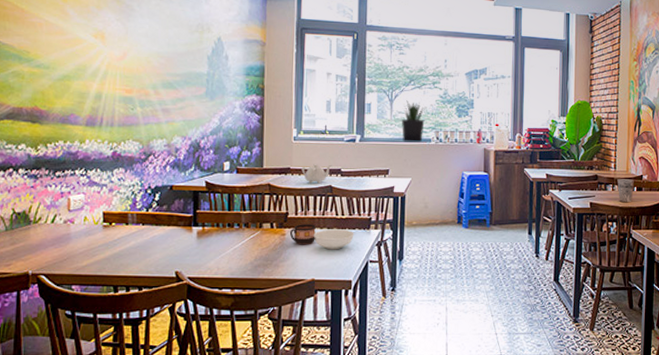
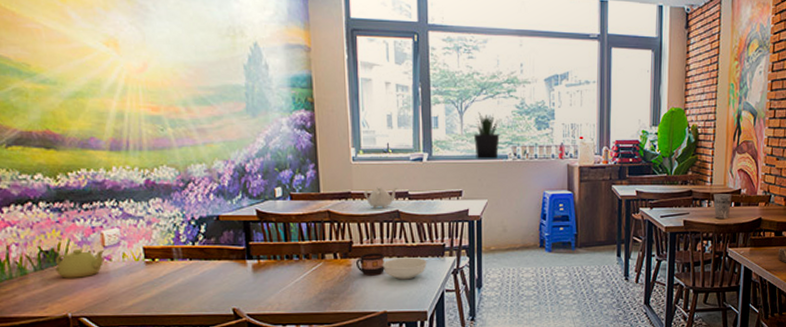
teapot: none [24,211,70,238] -> present [55,248,105,278]

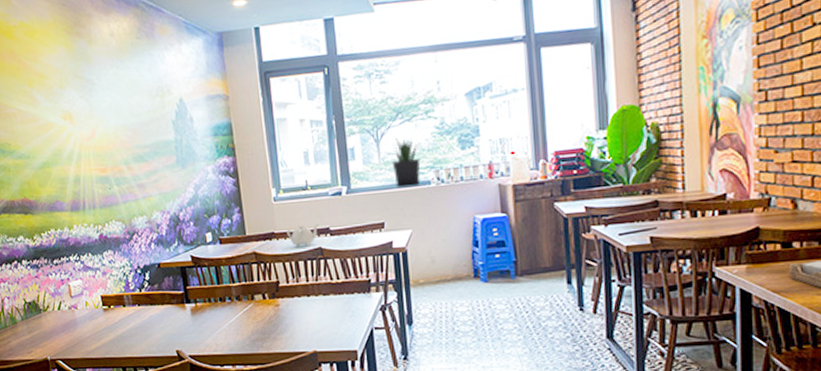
teapot: present [55,248,105,278] -> none [36,299,72,326]
cup: present [355,253,385,276] -> none [283,292,312,315]
bowl: present [382,257,427,280] -> none [308,294,354,319]
cup: present [713,194,732,220] -> none [688,200,714,233]

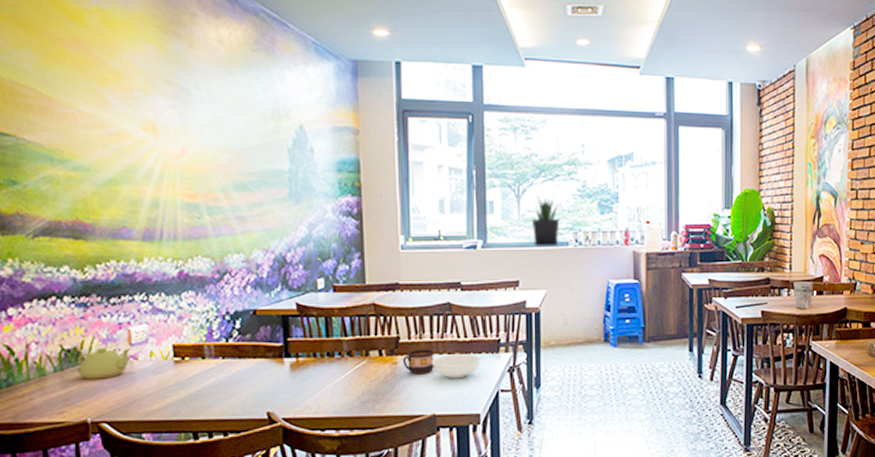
teapot: none [36,299,72,326] -> present [77,347,132,380]
cup: none [283,292,312,315] -> present [402,349,434,375]
teapot: present [286,225,319,248] -> none [412,277,450,301]
bowl: none [308,294,354,319] -> present [431,354,481,379]
cup: none [688,200,714,233] -> present [793,281,813,310]

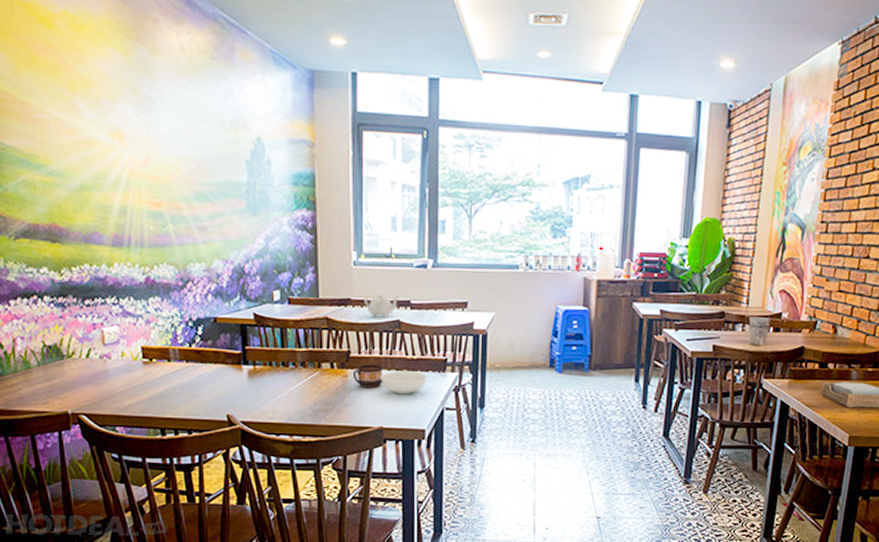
teapot: present [77,347,132,380] -> none [57,345,105,375]
teapot: none [412,277,450,301] -> present [363,294,400,318]
planter: present [532,196,560,247] -> none [483,216,511,270]

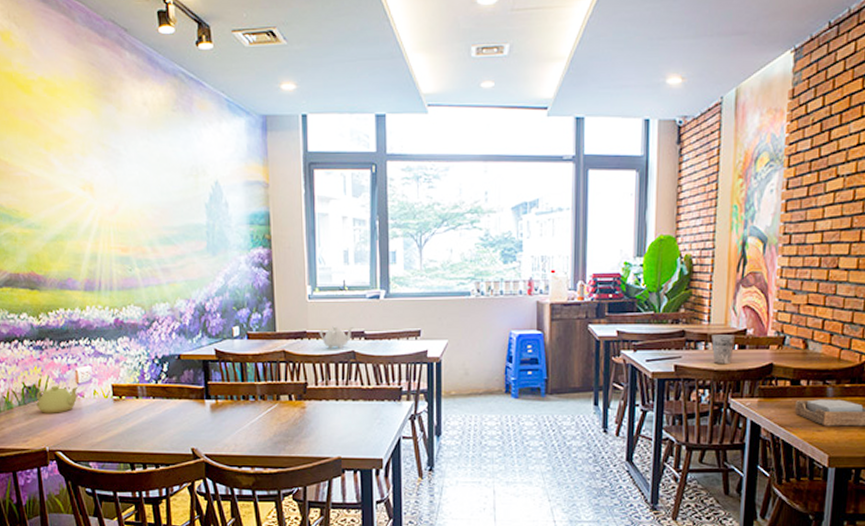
teapot: none [57,345,105,375] -> present [36,385,79,413]
cup: present [352,364,382,389] -> none [310,396,339,419]
bowl: present [380,371,427,395] -> none [336,401,383,425]

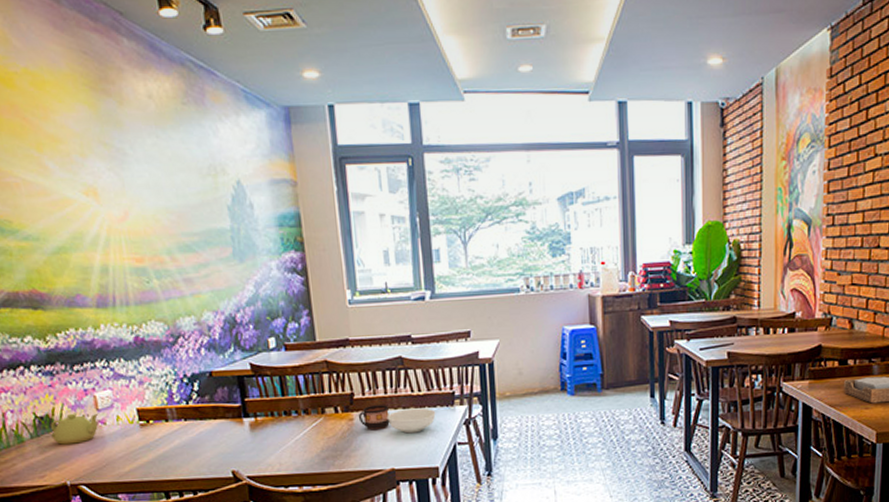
cup: none [310,396,339,419] -> present [358,405,390,430]
teapot: present [319,326,354,349] -> none [362,331,400,356]
bowl: none [336,401,383,425] -> present [386,408,436,434]
cup: present [711,334,735,365] -> none [762,318,784,349]

